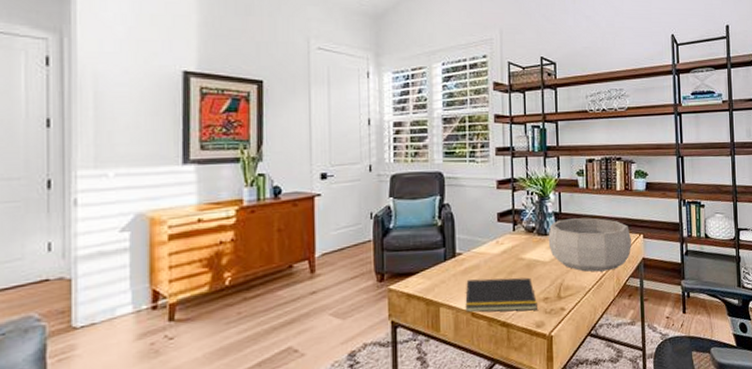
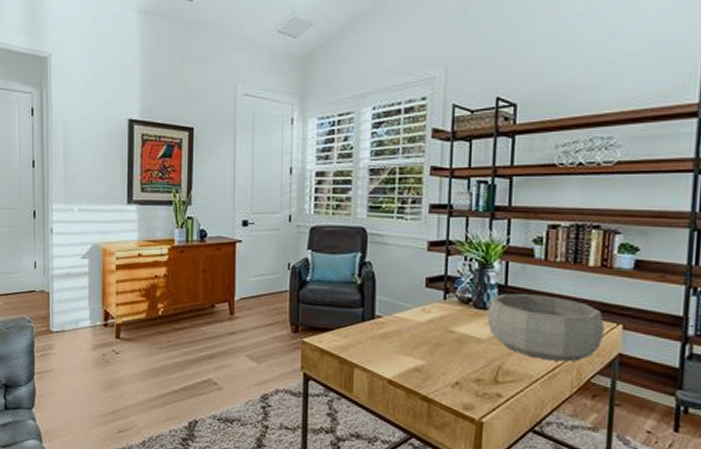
notepad: present [465,277,537,312] -> none [382,345,467,390]

